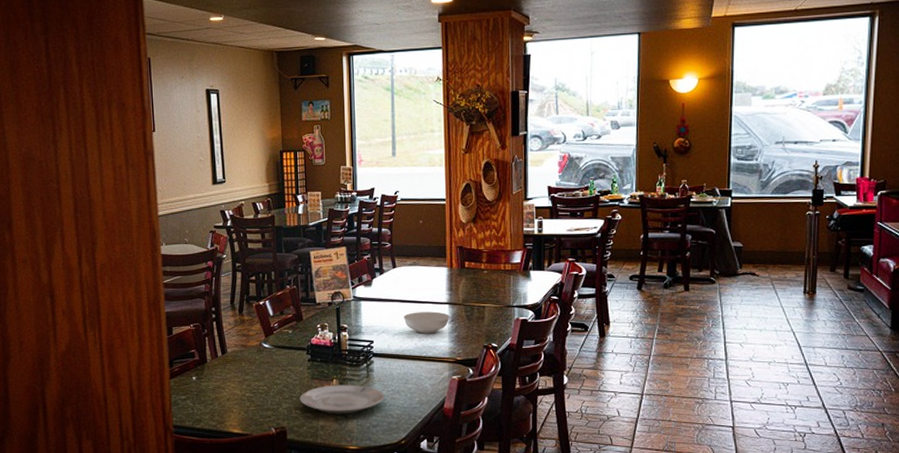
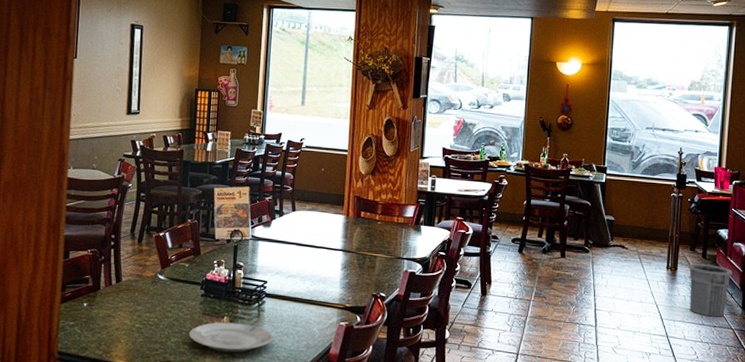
bowl: present [403,311,450,334] -> none [298,256,343,279]
trash can: none [828,285,879,340] -> present [688,263,732,317]

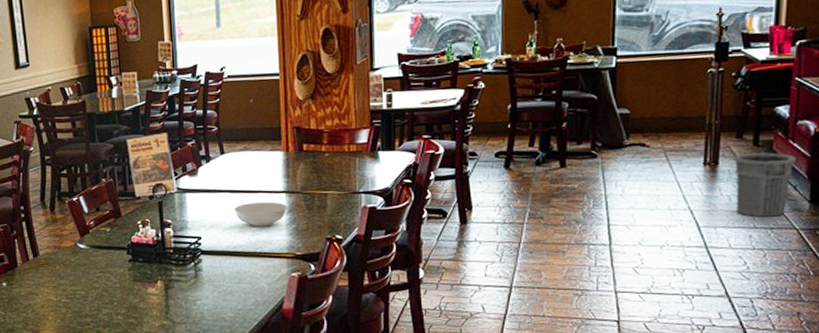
plate: present [189,322,273,353] -> none [121,286,216,319]
bowl: none [298,256,343,279] -> present [234,201,288,227]

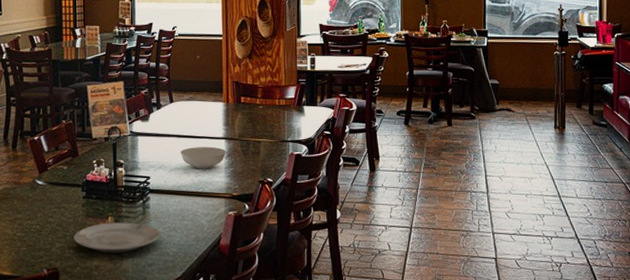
plate: none [121,286,216,319] -> present [74,222,161,254]
trash can: present [733,152,796,217] -> none [576,120,620,173]

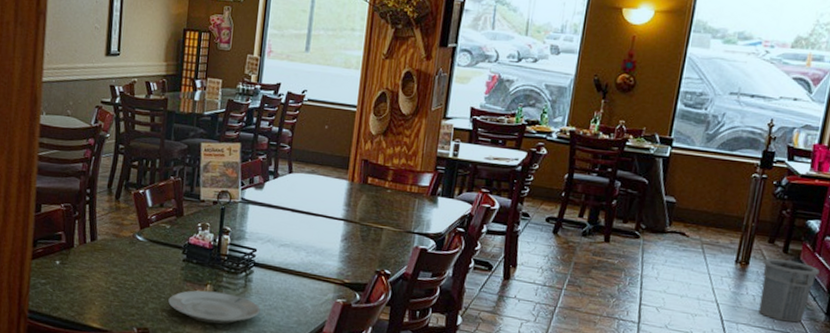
bowl: present [180,146,226,169] -> none [292,224,344,251]
trash can: none [576,120,620,173] -> present [758,258,820,323]

